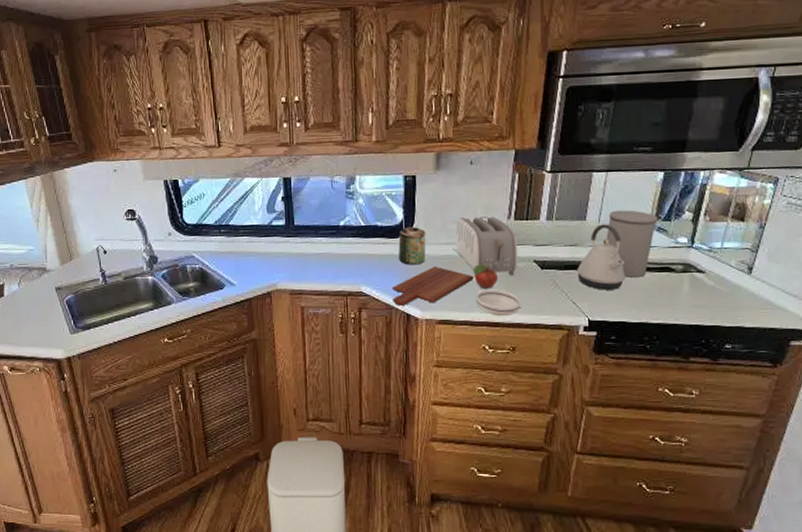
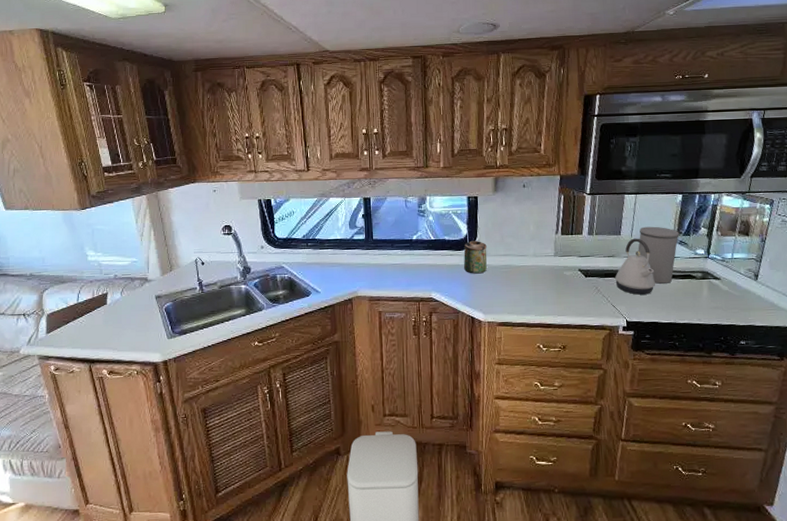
cutting board: present [392,266,474,306] -> none [459,274,529,310]
toaster: present [453,216,518,276] -> none [510,232,566,283]
fruit: present [473,264,498,289] -> none [528,272,549,294]
bowl: present [476,288,521,317] -> none [530,294,570,319]

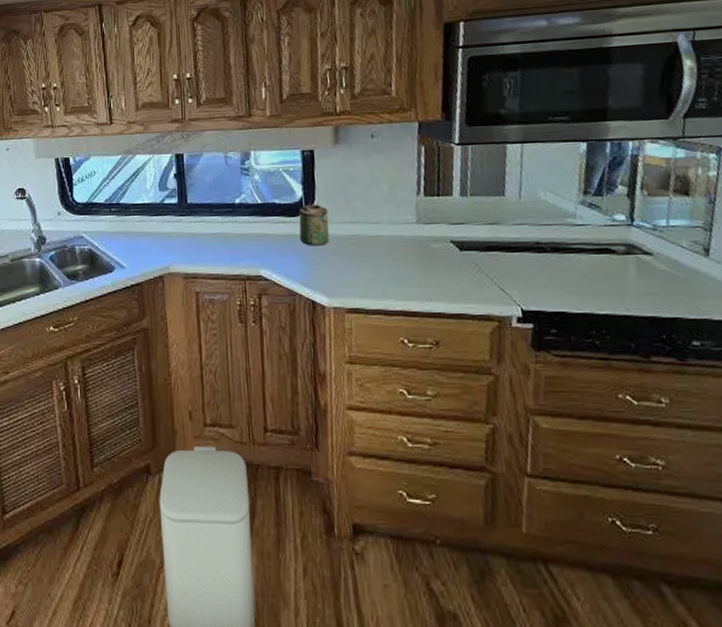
kettle: present [615,238,655,295] -> none [501,200,559,275]
canister: present [638,226,679,284] -> none [530,184,588,260]

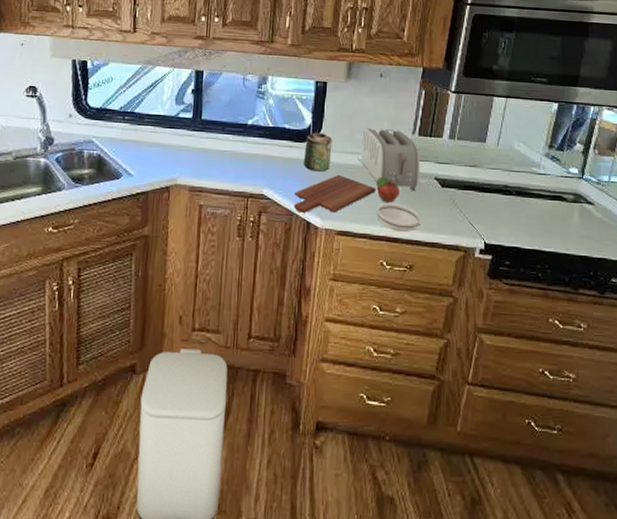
cutting board: none [294,247,385,292] -> present [294,174,376,213]
toaster: none [357,192,433,258] -> present [358,128,421,192]
fruit: none [383,244,412,273] -> present [376,176,399,202]
bowl: none [388,272,441,305] -> present [377,202,421,233]

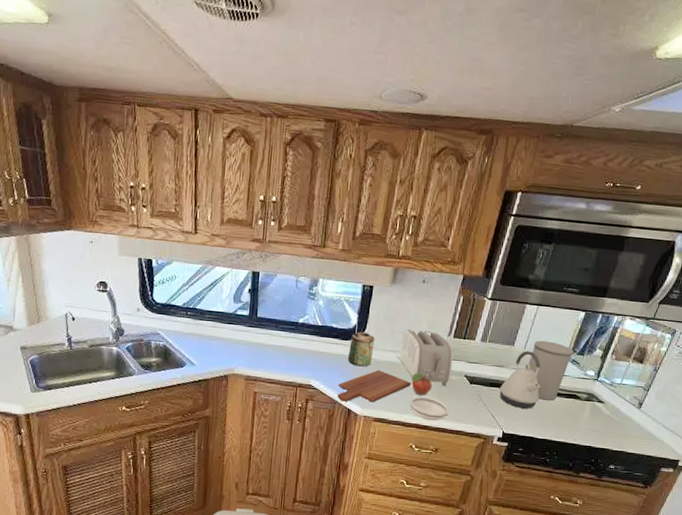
kettle: none [475,148,520,214] -> present [499,350,541,409]
canister: none [504,135,552,204] -> present [528,340,574,401]

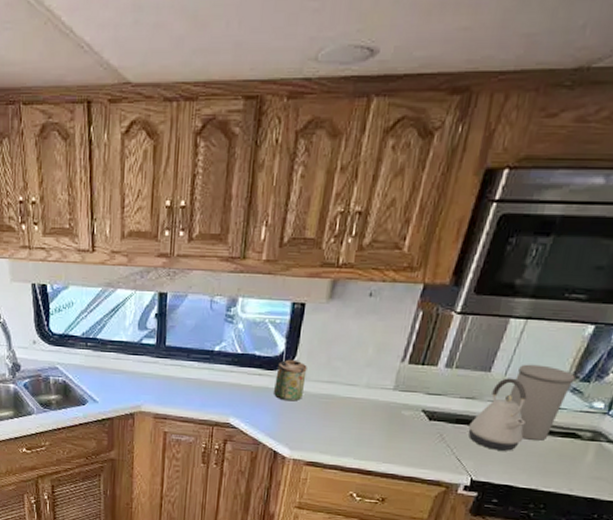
cutting board: present [337,369,411,403] -> none [261,404,353,444]
toaster: present [397,329,453,387] -> none [334,355,408,424]
bowl: present [410,395,449,422] -> none [350,434,401,466]
fruit: present [411,373,432,395] -> none [352,407,379,435]

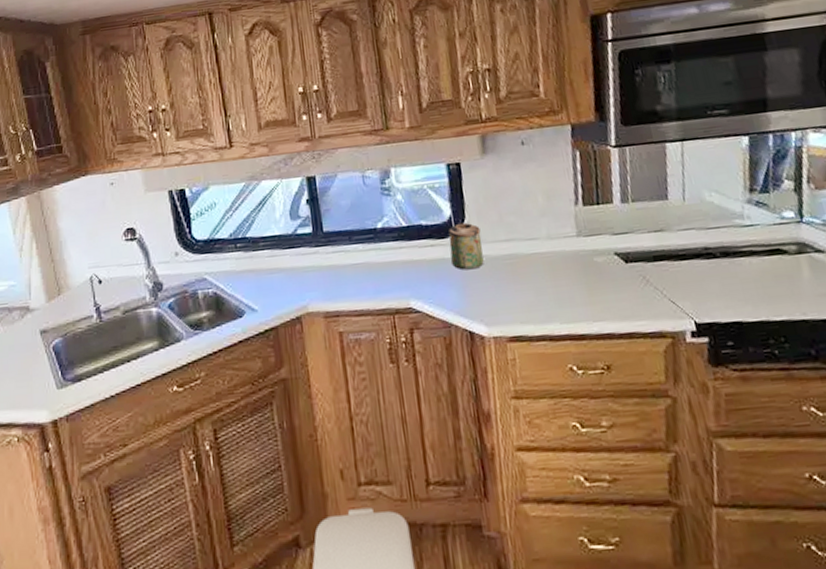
kettle: present [468,378,527,451] -> none [668,202,730,284]
canister: present [508,364,575,441] -> none [694,183,754,265]

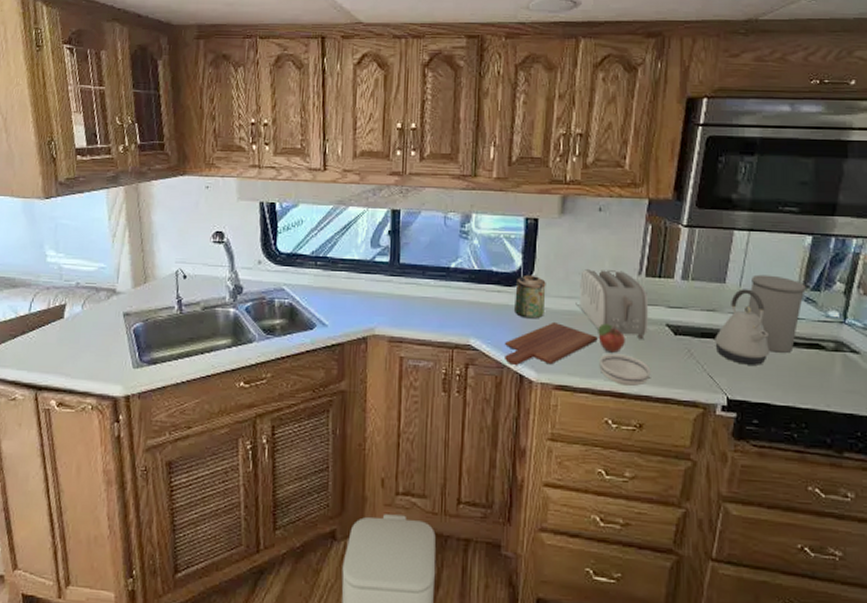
cutting board: none [448,268,546,322] -> present [505,321,598,365]
toaster: none [512,203,597,274] -> present [576,269,649,340]
fruit: none [543,261,575,292] -> present [598,323,625,353]
bowl: none [551,292,609,327] -> present [599,353,651,387]
kettle: none [668,202,730,284] -> present [715,289,769,365]
canister: none [694,183,754,265] -> present [748,274,806,353]

